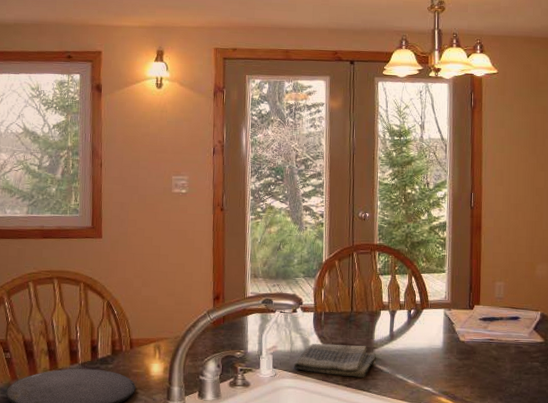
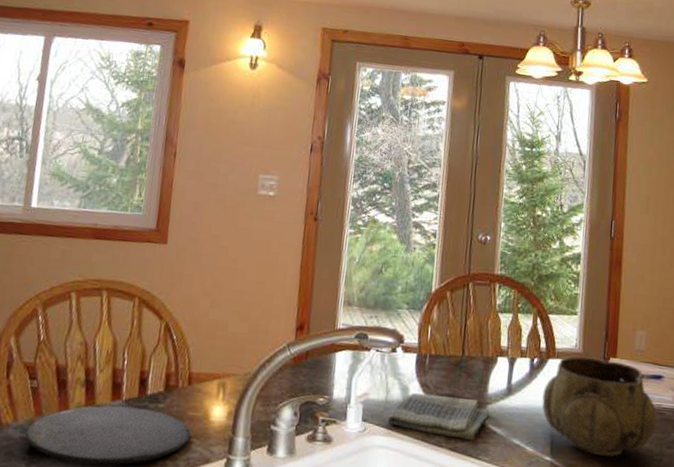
decorative bowl: none [419,305,516,384] -> present [542,356,658,457]

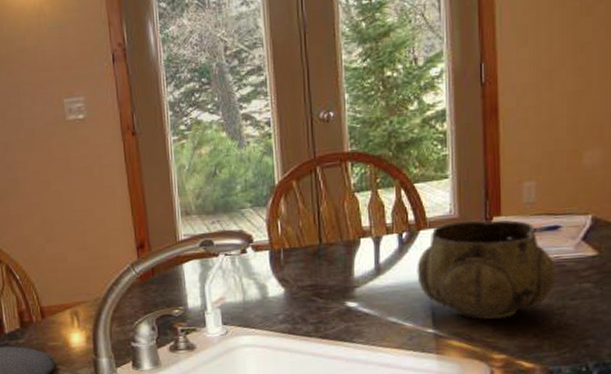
dish towel: present [387,392,489,440] -> none [249,286,359,326]

